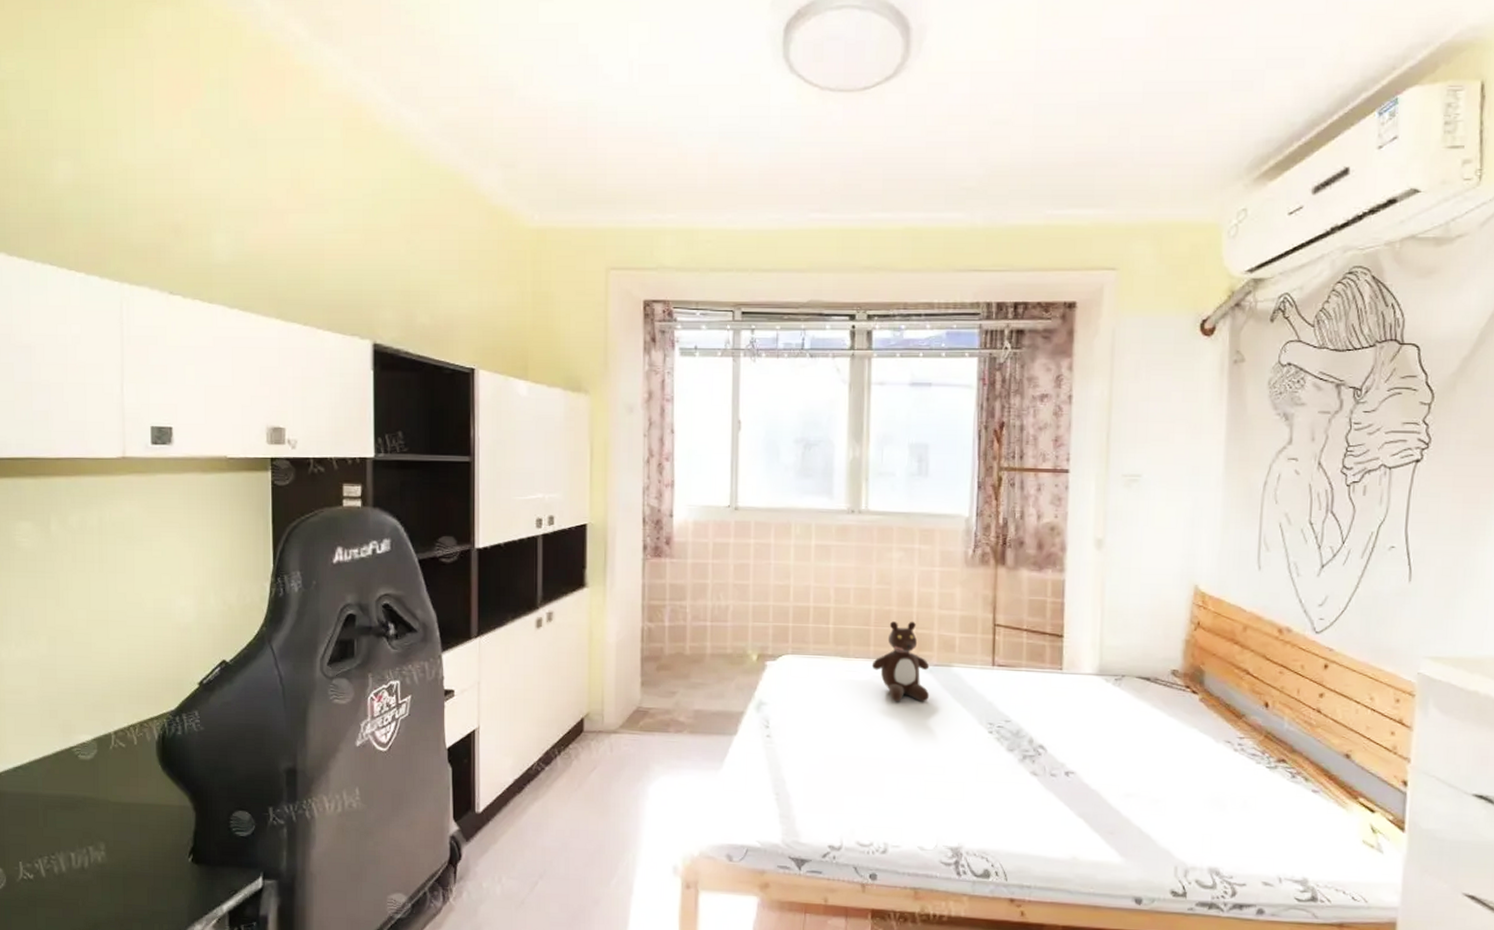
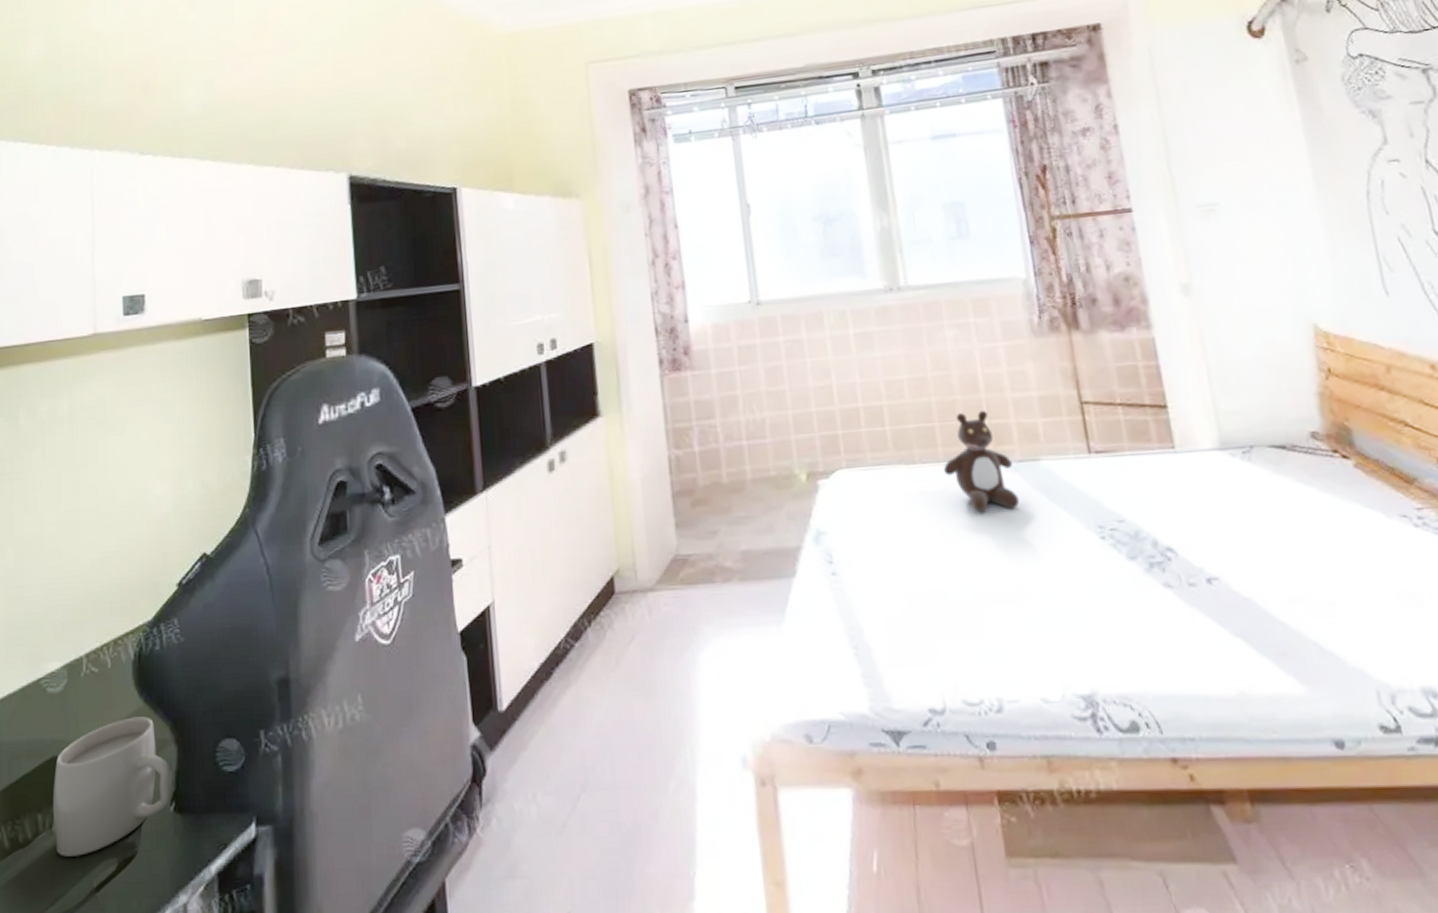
mug: none [84,786,191,888] -> present [52,716,172,857]

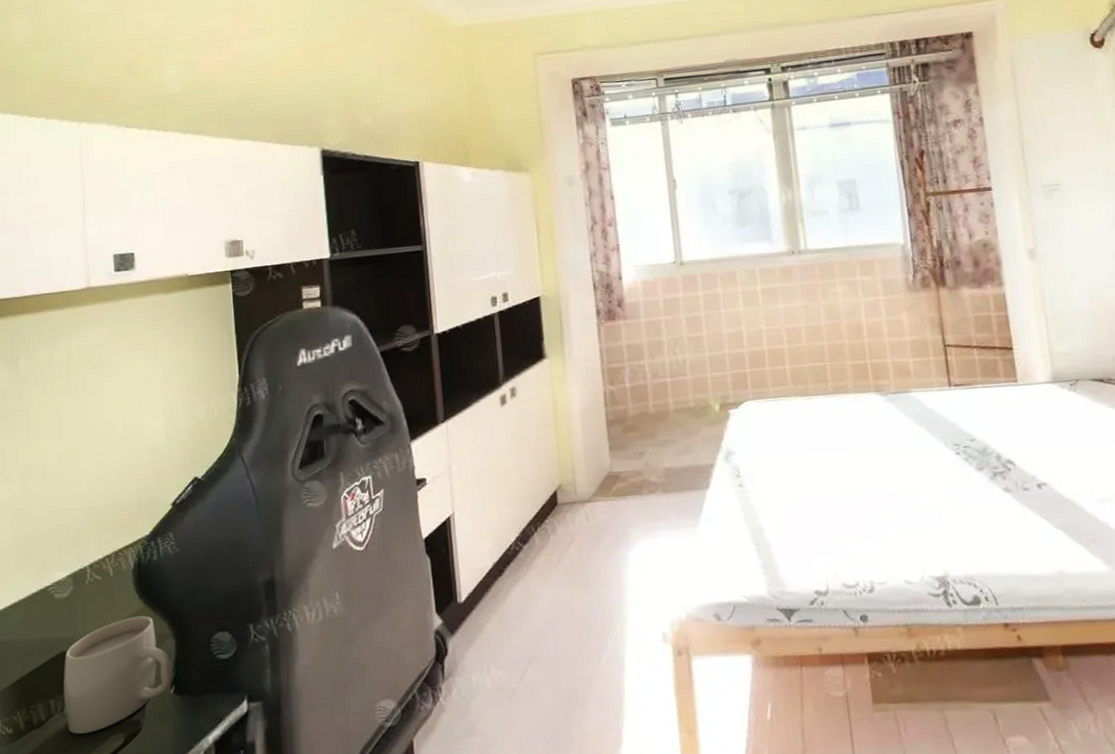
stuffed animal: present [943,410,1020,513] -> none [832,352,893,435]

